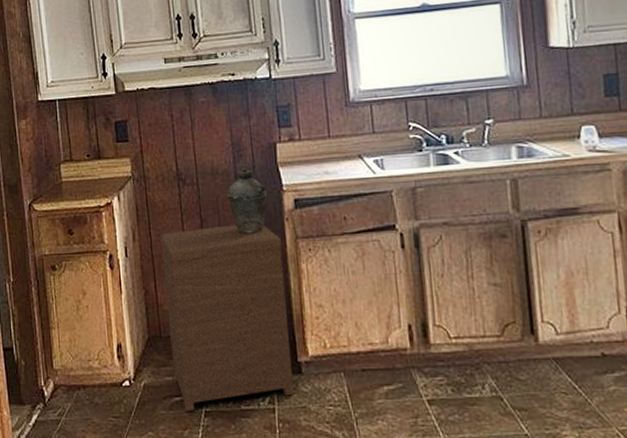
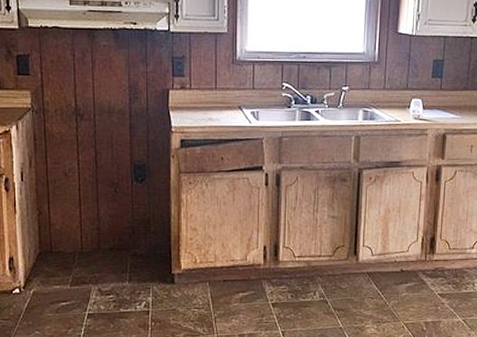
nightstand: present [159,224,295,412] -> none [55,158,167,314]
kettle: present [227,167,268,234] -> none [121,109,158,167]

